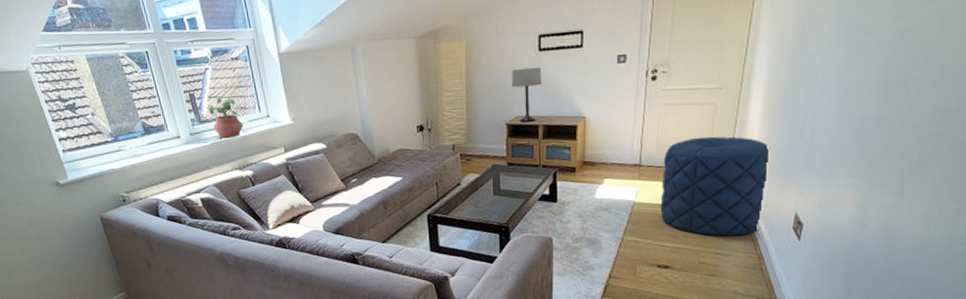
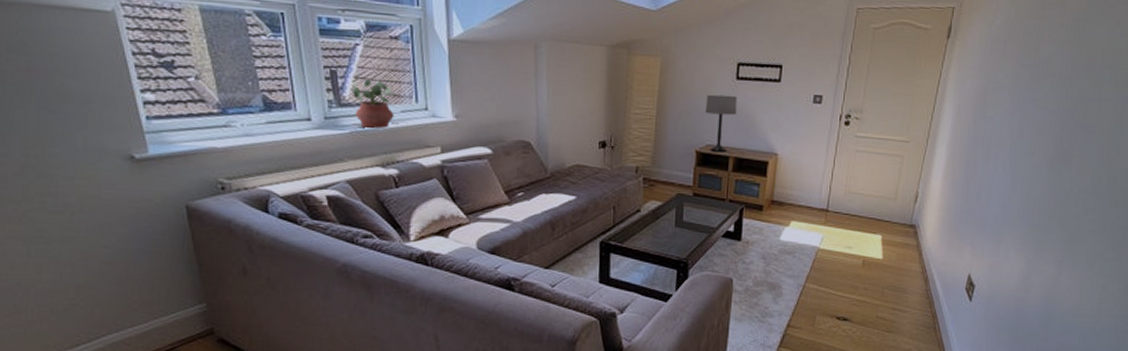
pouf: present [660,136,771,236] -> none [843,188,951,292]

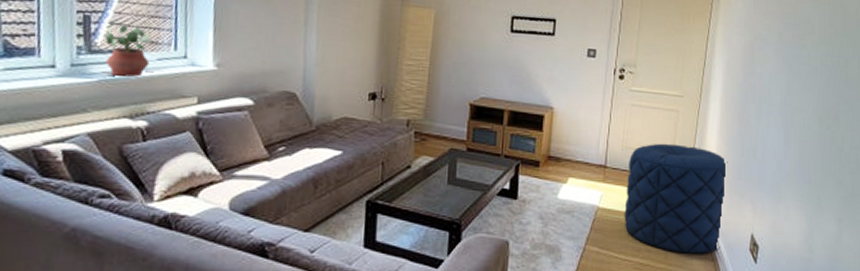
table lamp: present [704,94,738,152] -> none [479,46,512,105]
pouf: none [843,188,951,292] -> present [624,143,728,254]

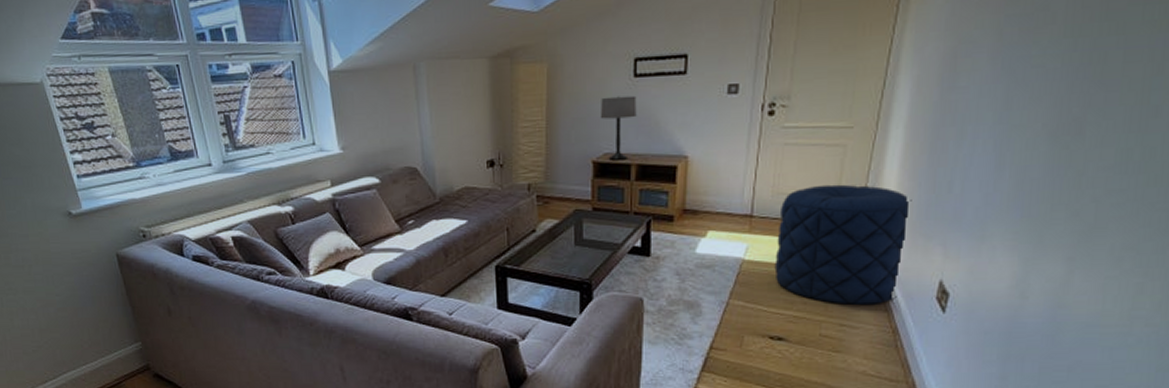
potted plant: present [105,25,154,78] -> none [245,120,285,169]
table lamp: none [479,46,512,105] -> present [600,95,637,160]

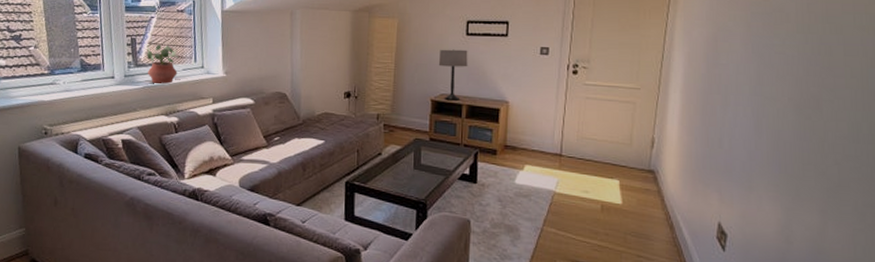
potted plant: none [245,120,285,169] -> present [147,44,180,85]
pouf: present [774,184,912,305] -> none [581,133,691,240]

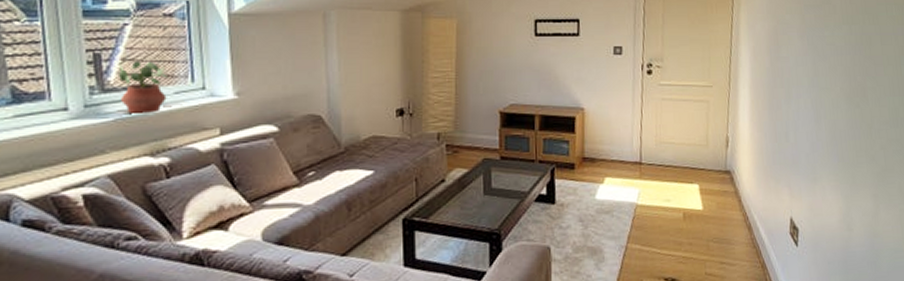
table lamp: present [438,49,468,100] -> none [505,52,538,111]

